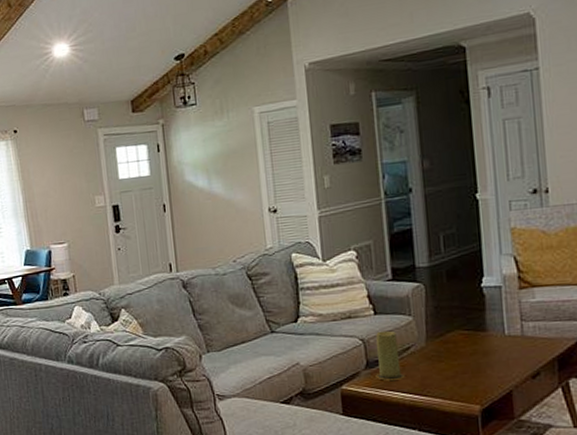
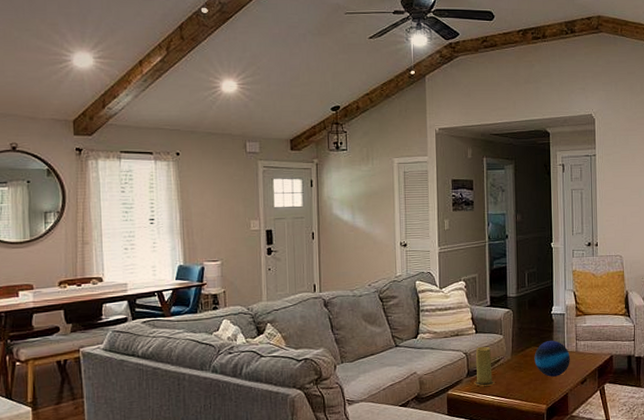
decorative orb: none [459,322,514,369] -> present [534,340,570,377]

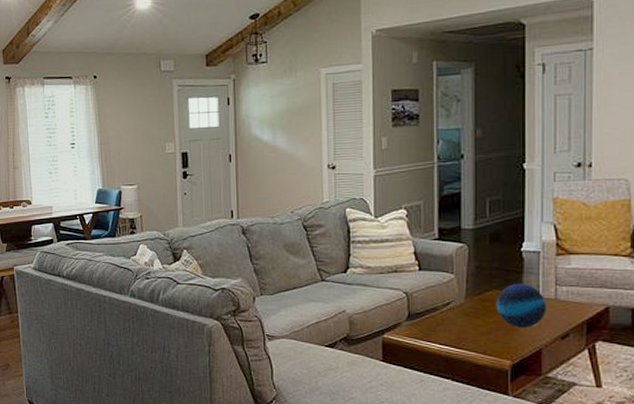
candle: present [474,346,495,386] -> none [416,286,443,332]

